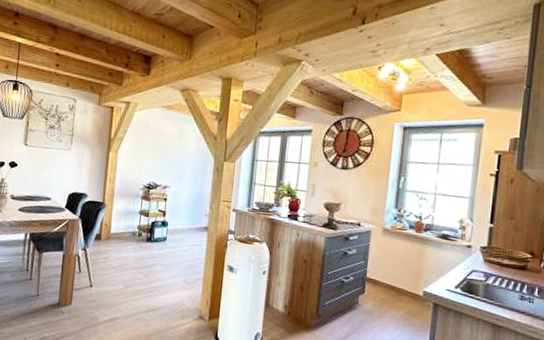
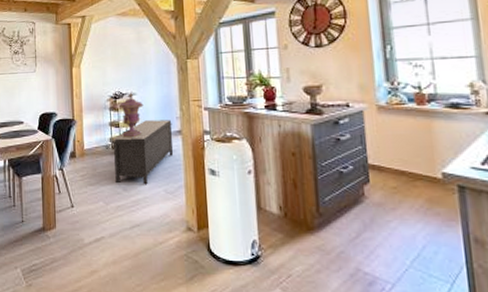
bench: none [137,213,201,274] -> present [112,120,174,185]
decorative urn: none [150,185,176,229] -> present [118,93,144,138]

